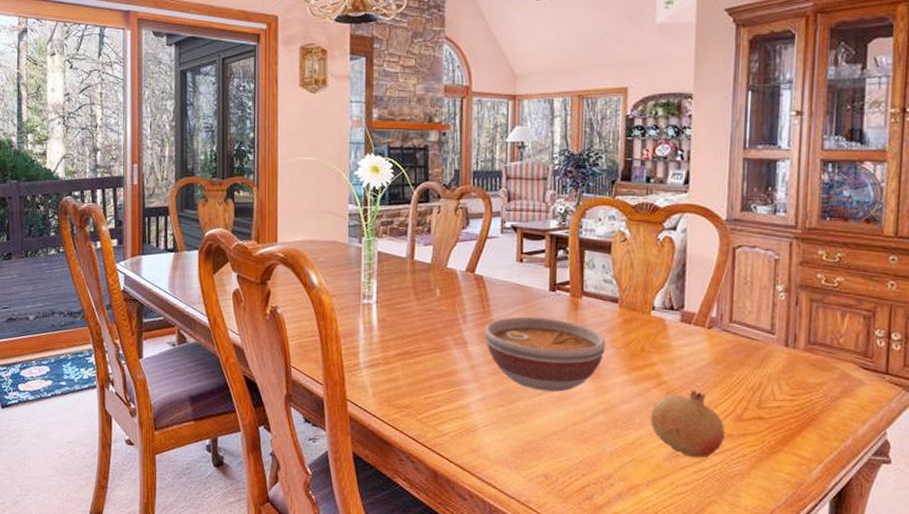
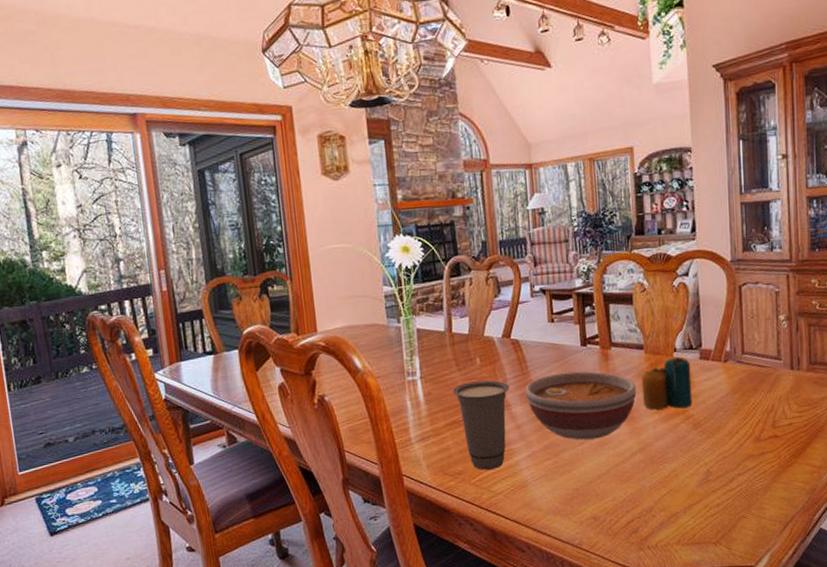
cup: none [408,313,468,408] -> present [453,380,510,470]
candle: none [612,316,669,373] -> present [641,357,693,410]
fruit: present [651,390,725,459] -> none [682,419,747,481]

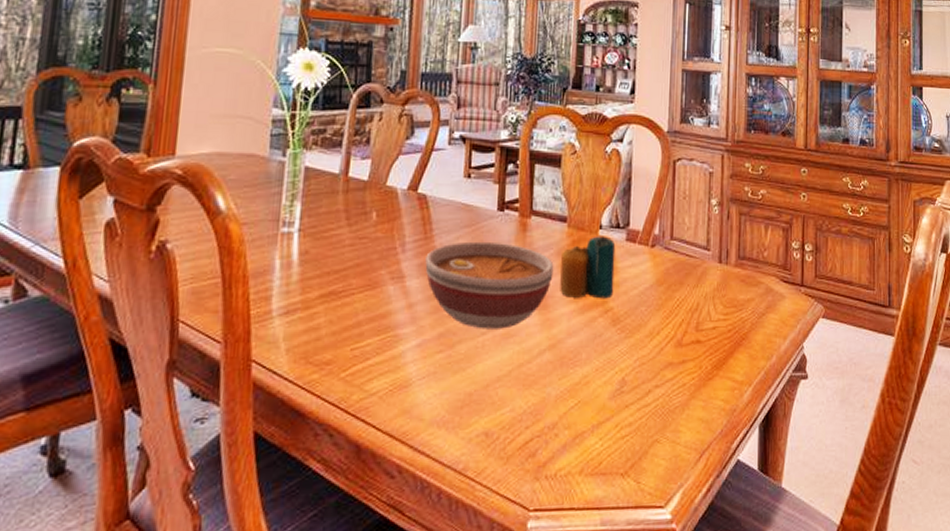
cup: present [453,380,510,470] -> none [336,242,407,360]

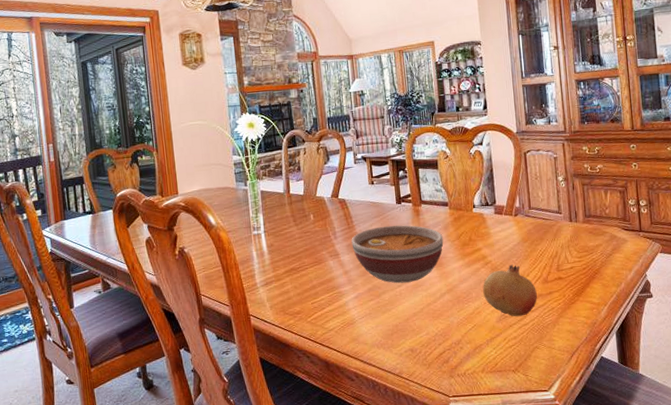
candle: present [560,236,616,299] -> none [447,212,490,257]
fruit: none [597,315,666,393] -> present [483,264,537,317]

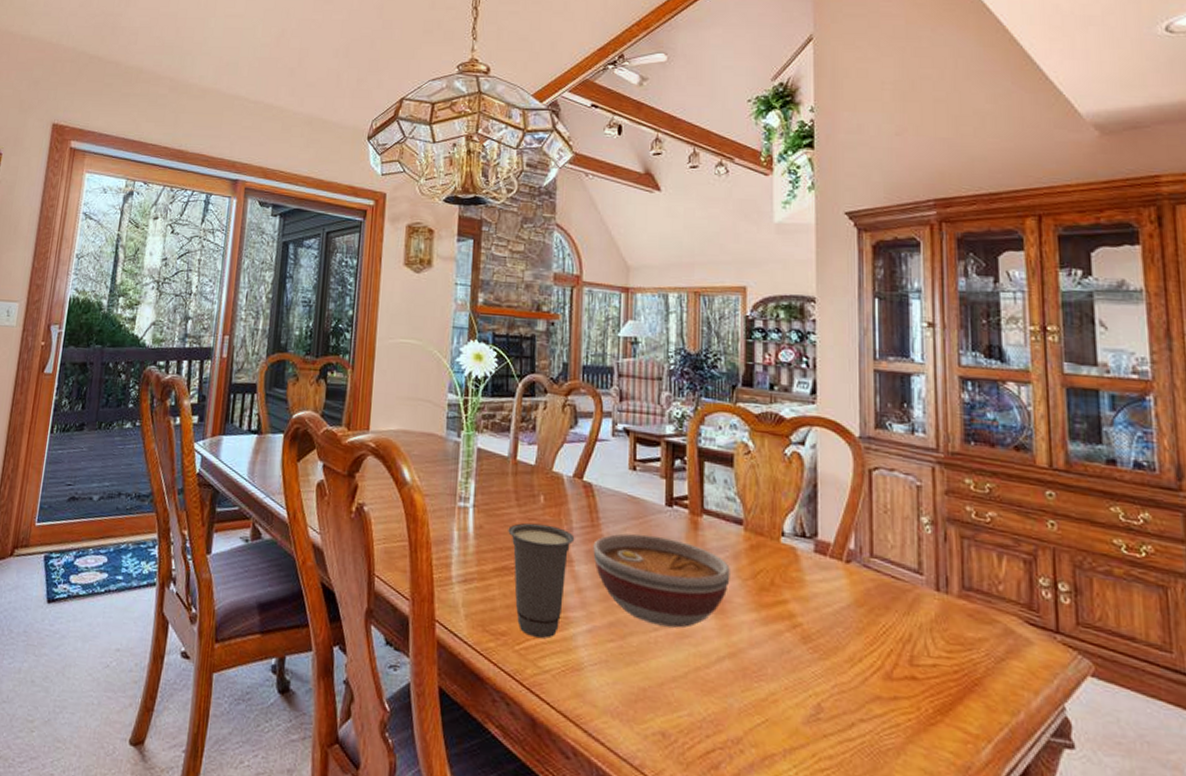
cup: none [291,233,338,310] -> present [508,522,575,639]
fruit: present [483,264,537,317] -> none [785,636,873,725]

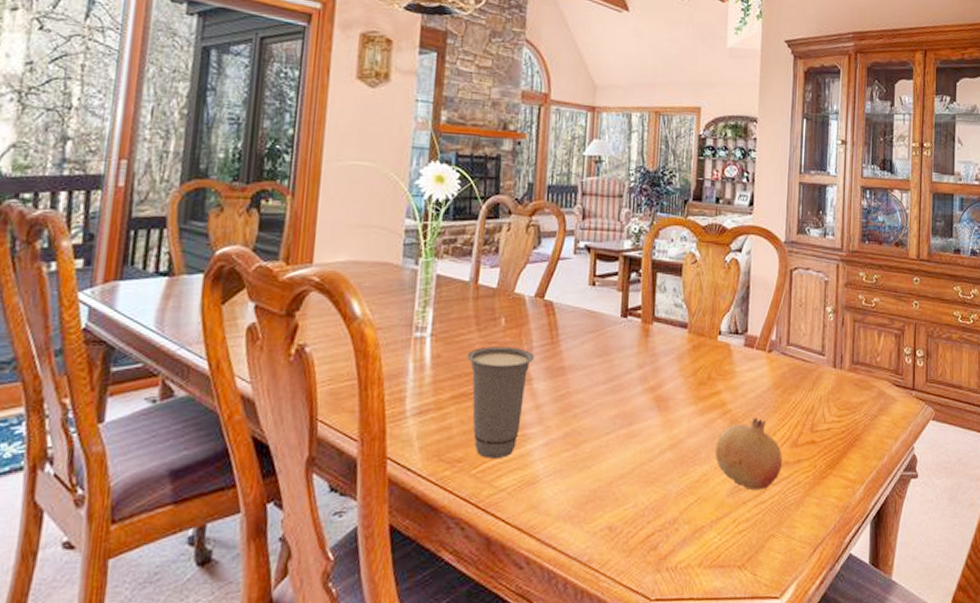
bowl: present [593,533,730,628] -> none [551,346,675,430]
fruit: none [785,636,873,725] -> present [715,417,782,491]

